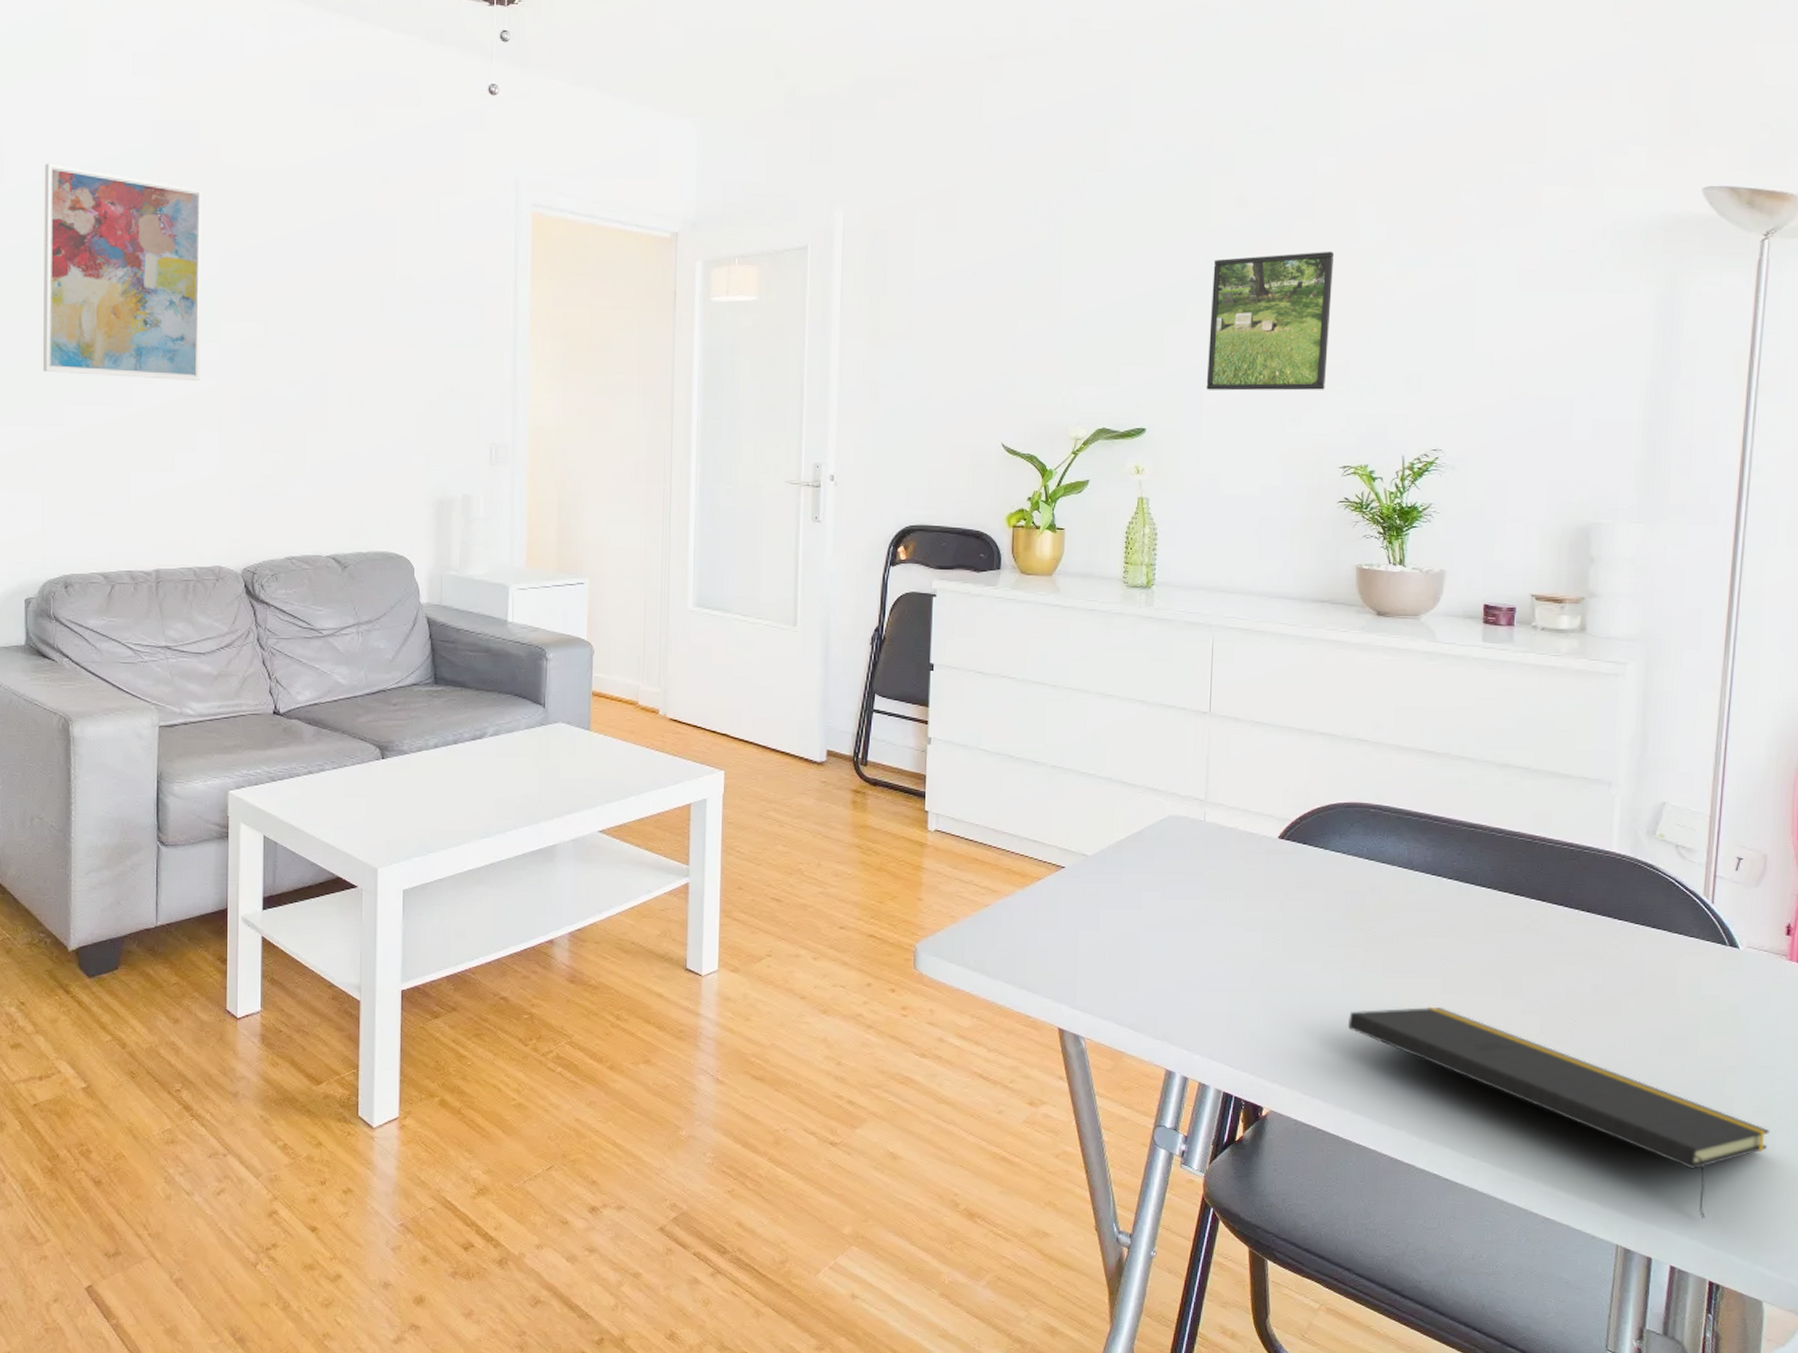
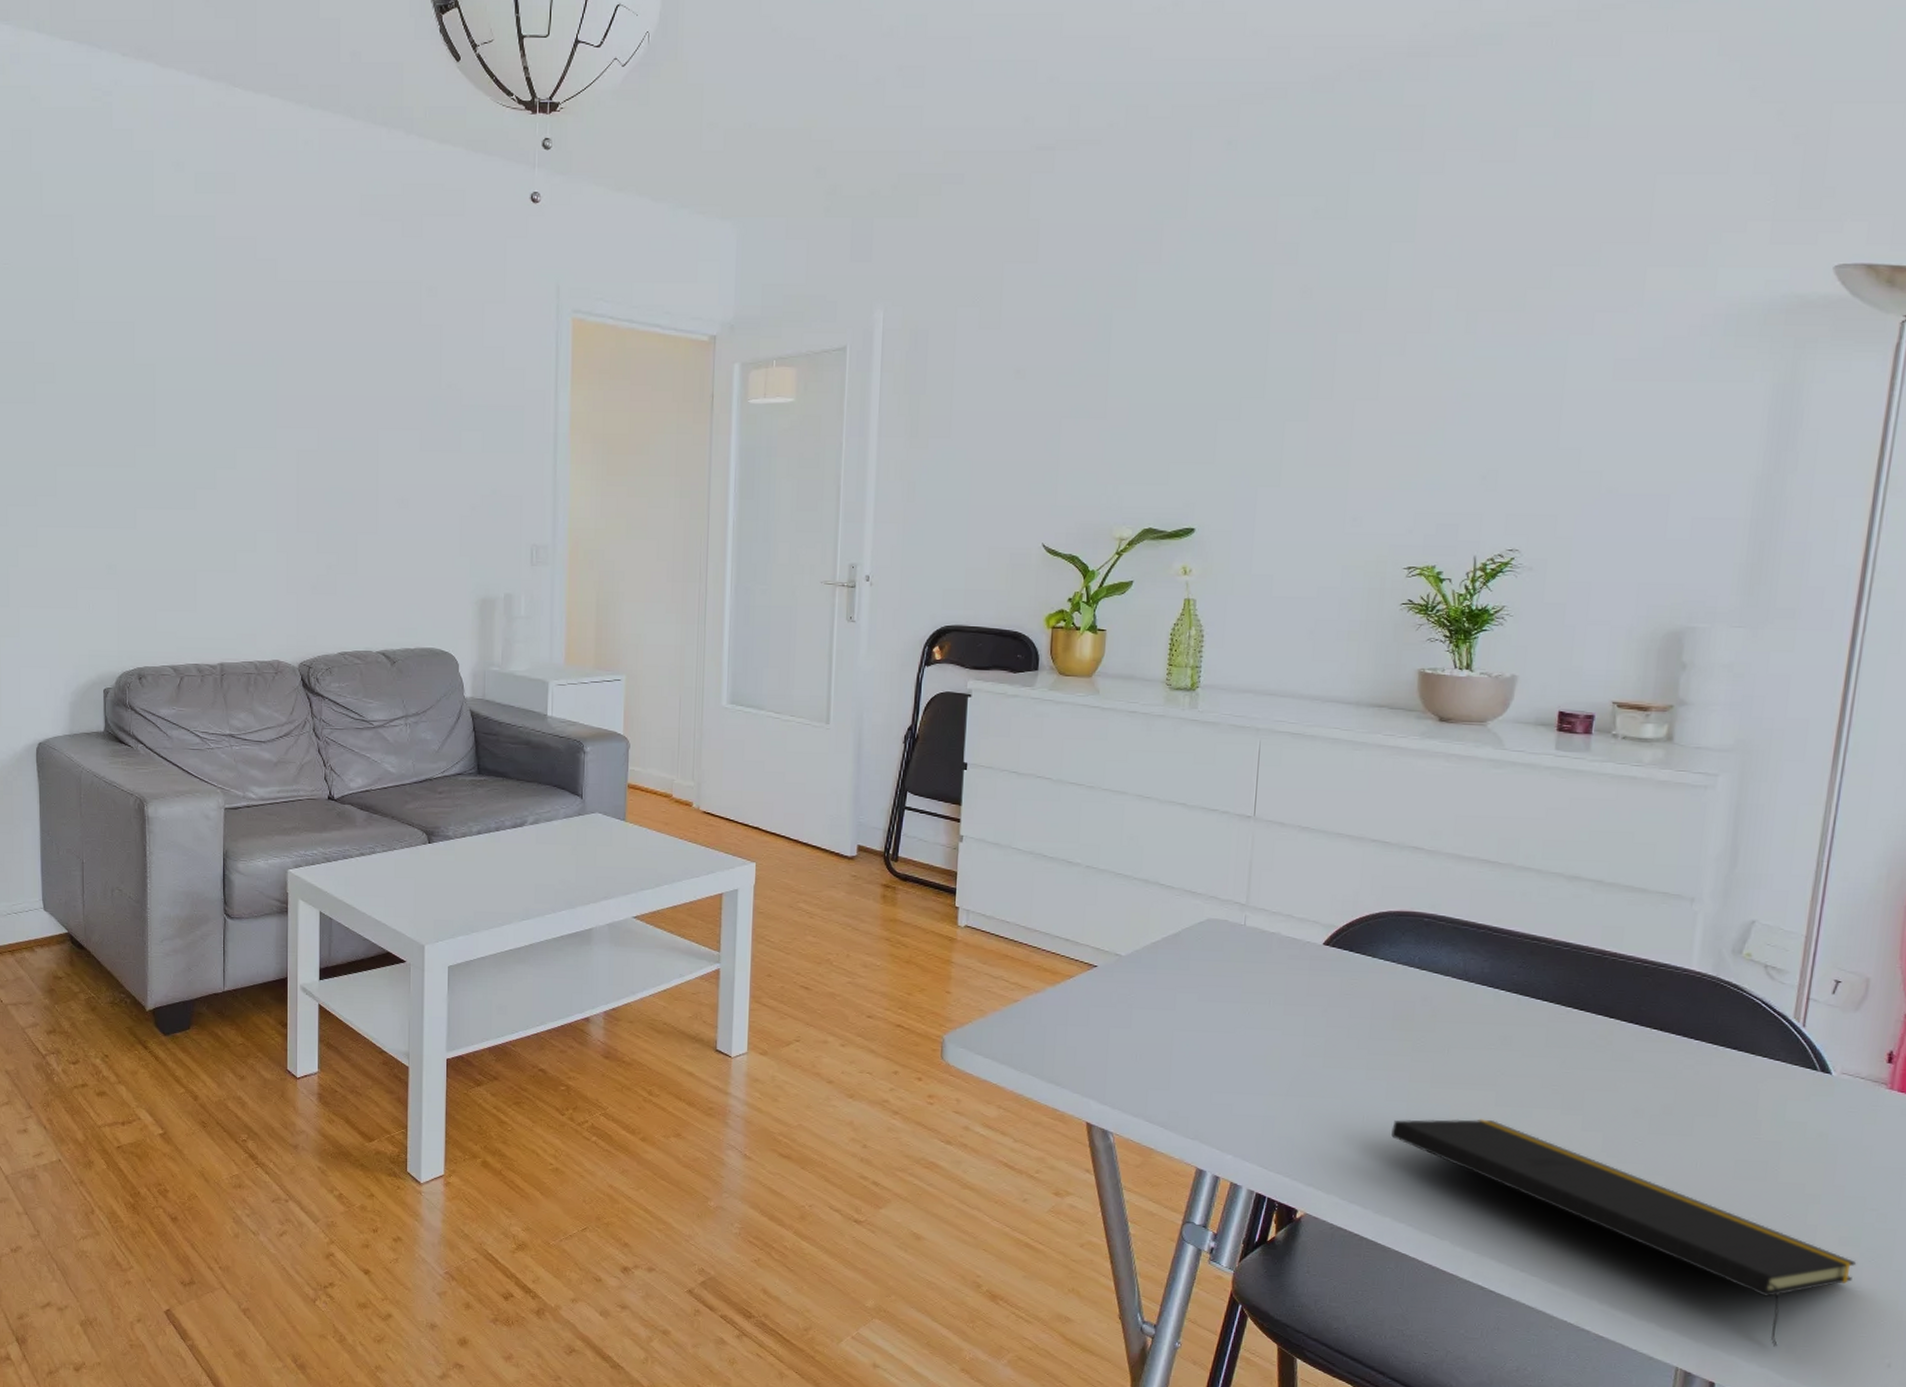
wall art: present [42,163,203,380] -> none [115,280,260,485]
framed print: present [1206,251,1335,391] -> none [1261,342,1407,489]

